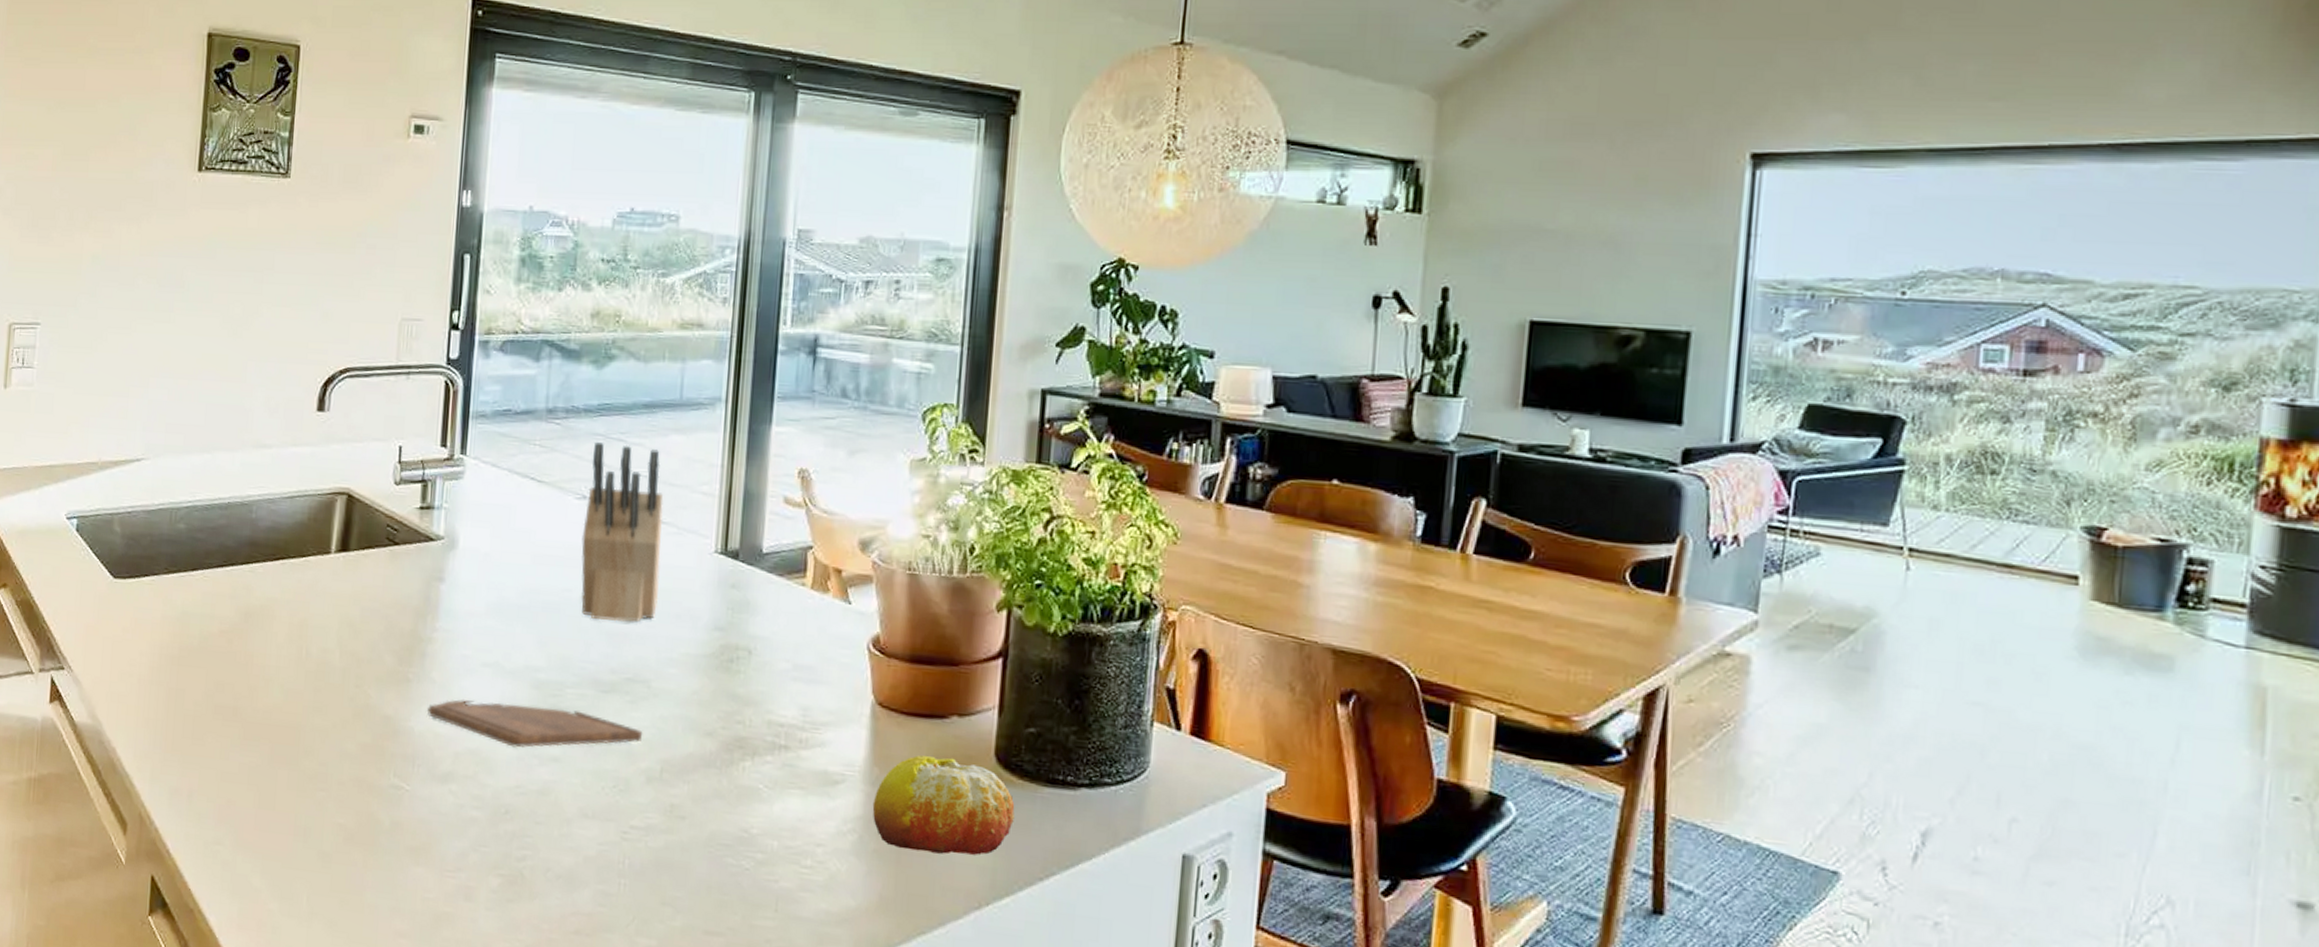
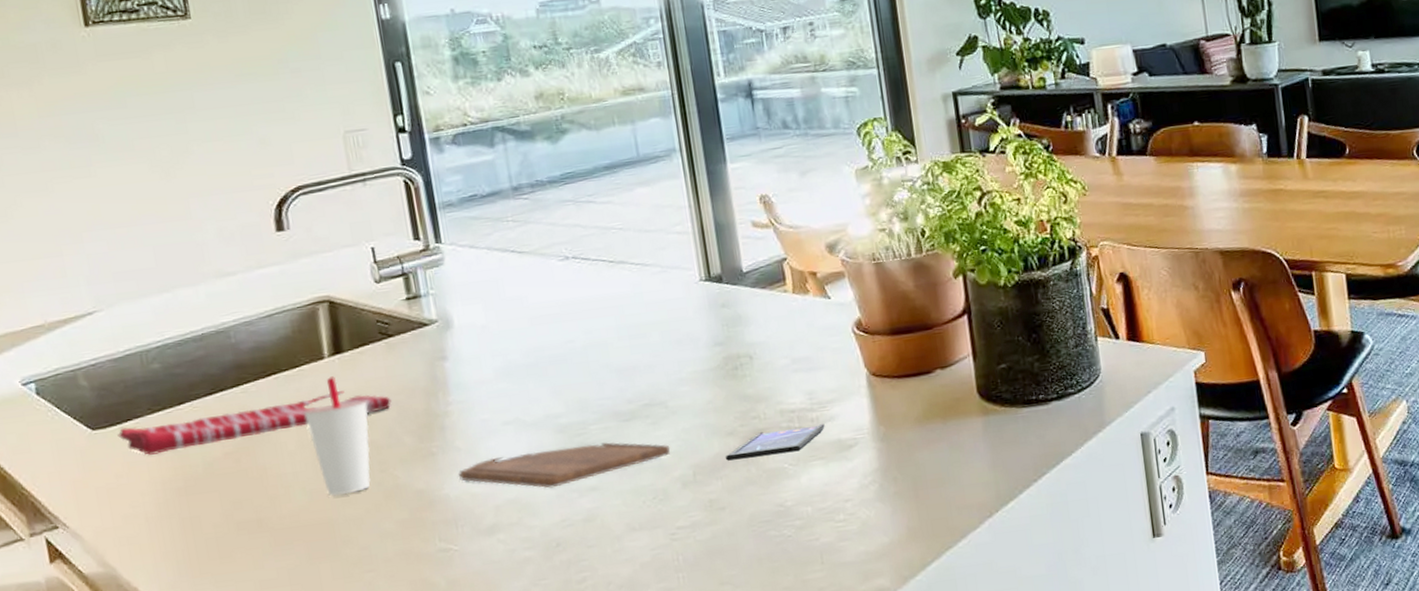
dish towel: none [133,581,382,622] -> present [117,391,391,456]
cup: none [298,574,360,703] -> present [302,376,371,496]
knife block: present [581,441,664,623] -> none [565,203,658,361]
smartphone: none [697,740,813,773] -> present [725,424,825,461]
fruit: present [872,755,1015,855] -> none [885,403,1004,486]

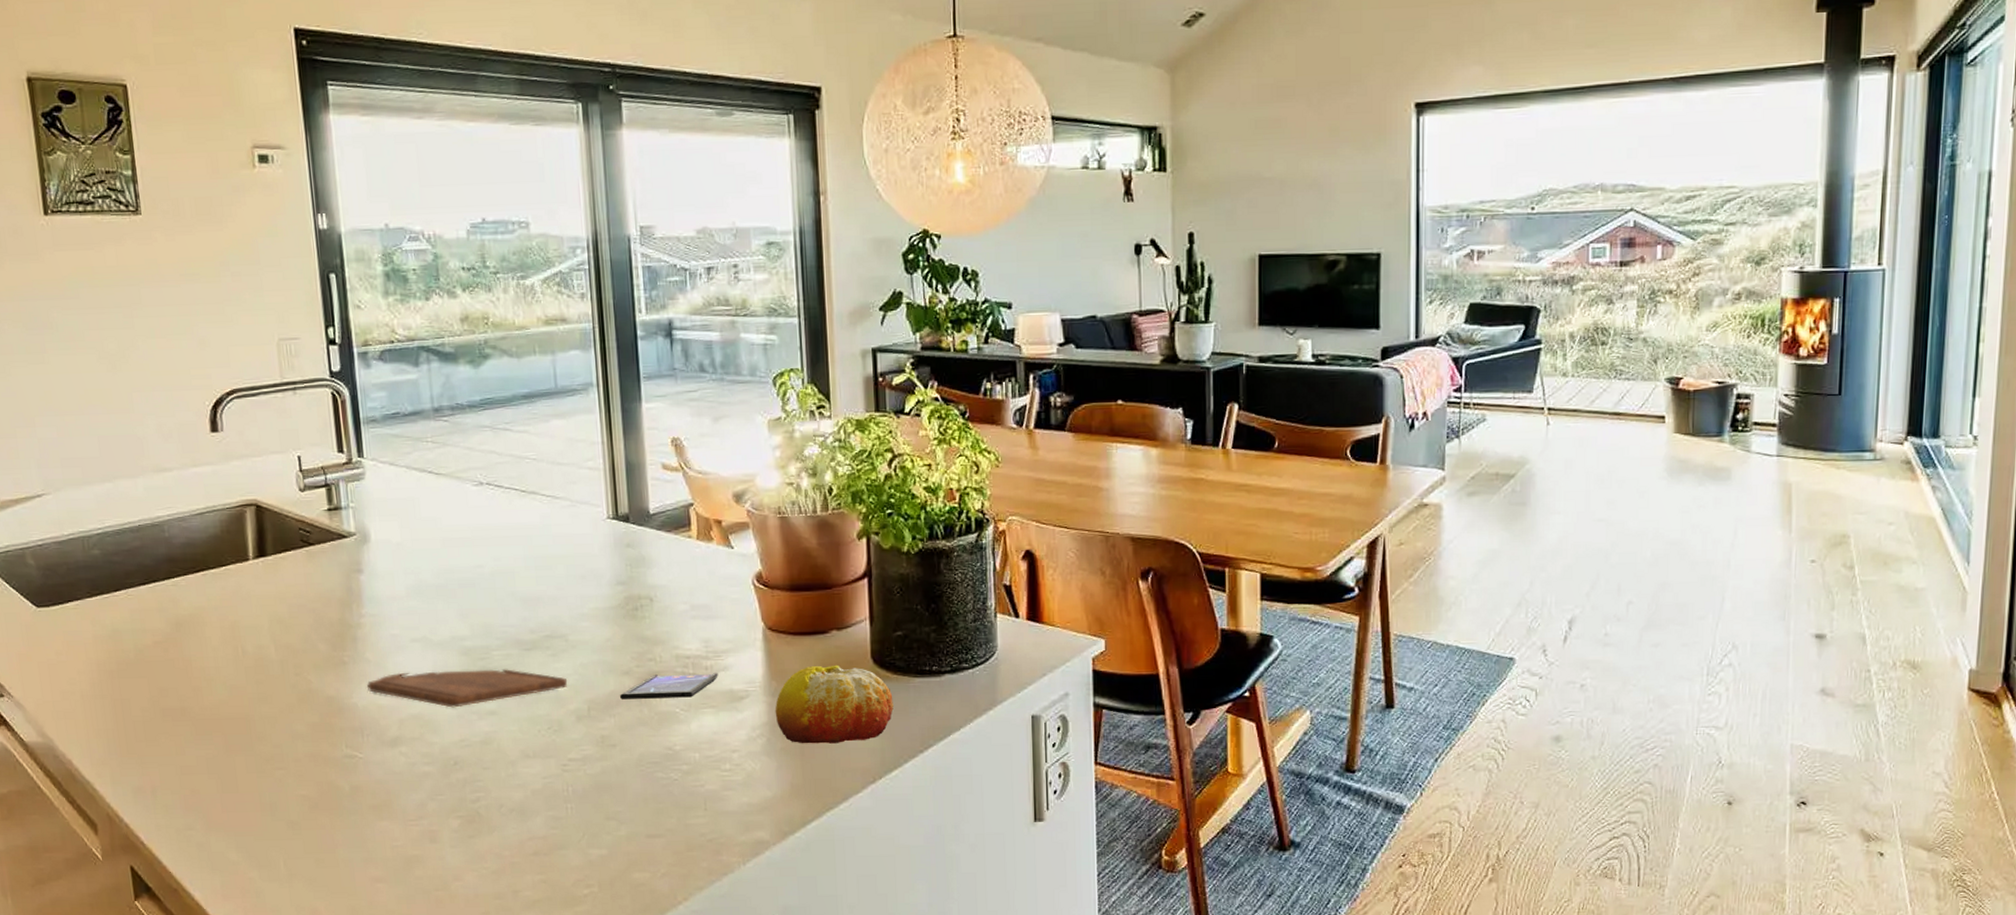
dish towel: present [117,391,391,456] -> none [59,593,309,636]
cup: present [302,376,371,496] -> none [227,578,287,694]
fruit: none [885,403,1004,486] -> present [775,664,894,744]

